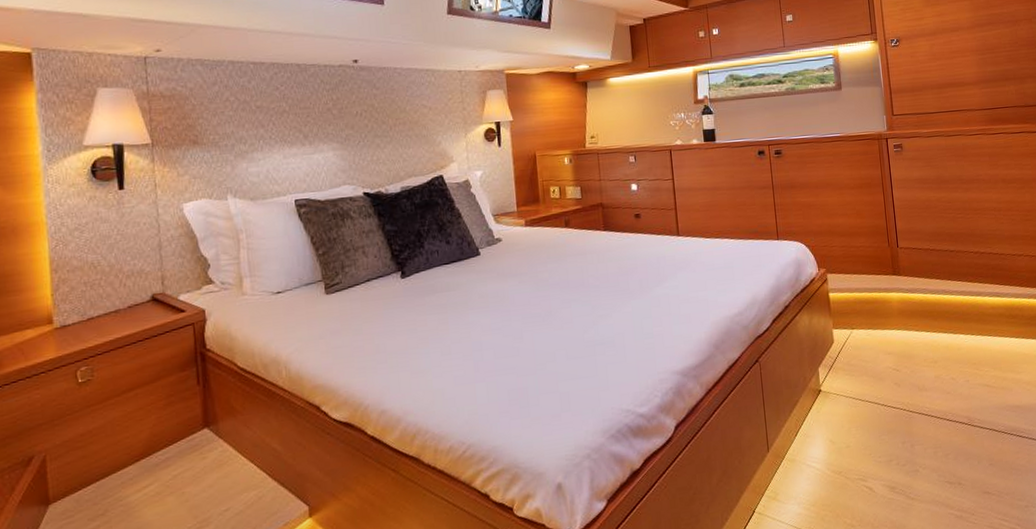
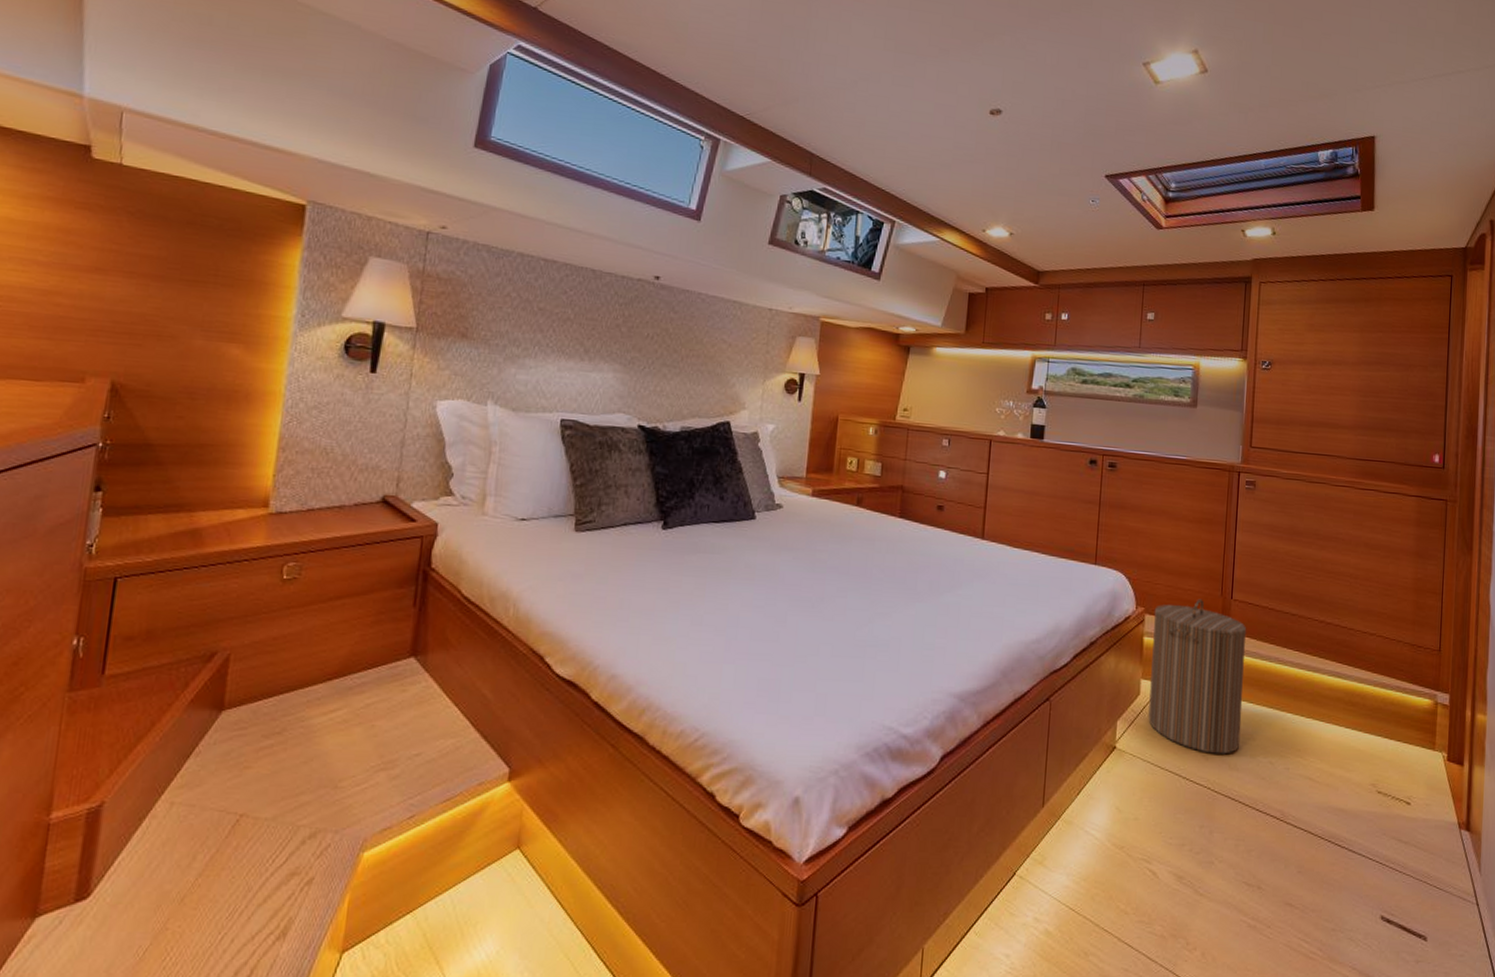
laundry hamper: none [834,252,925,381] -> present [1148,598,1247,754]

